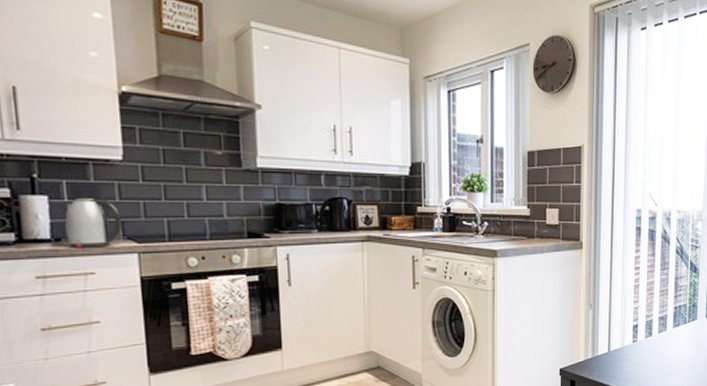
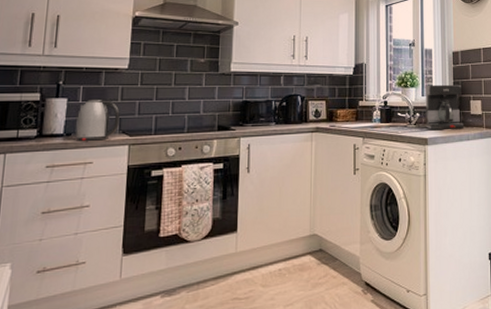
coffee maker: none [494,189,539,242] -> present [425,84,465,131]

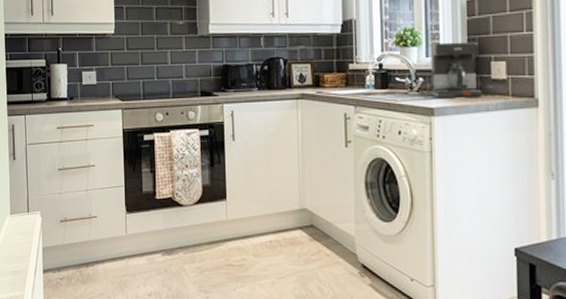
kettle: present [75,99,120,142] -> none [77,64,112,106]

